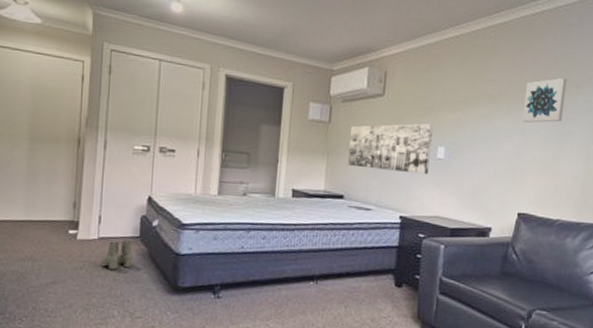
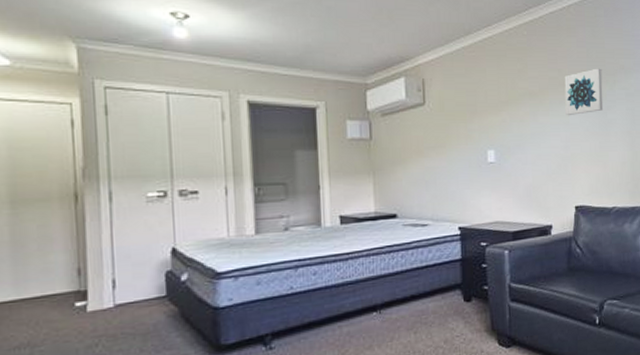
boots: present [102,241,133,270] -> none [122,303,161,341]
wall art: present [347,123,433,175] -> none [395,127,481,183]

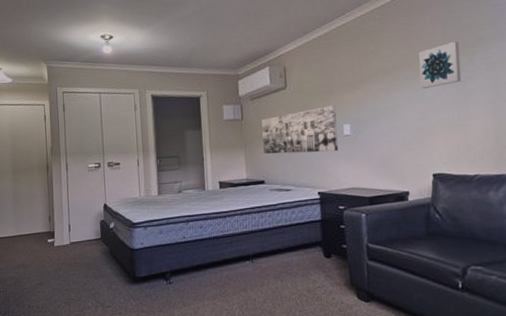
wall art: none [395,127,481,183] -> present [262,105,338,154]

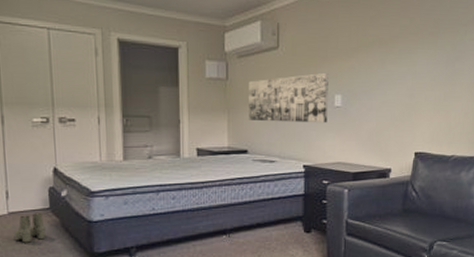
boots: none [75,243,98,268] -> present [14,213,46,243]
wall art: present [418,41,462,89] -> none [413,18,455,65]

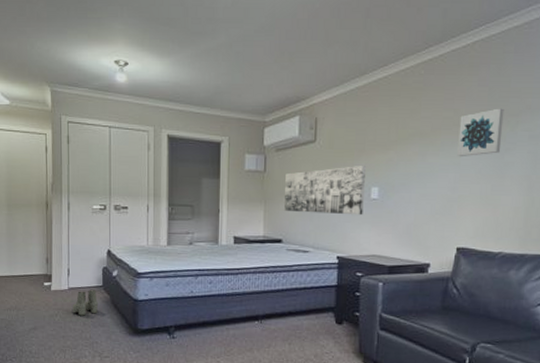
wall art: none [413,18,455,65] -> present [457,108,505,157]

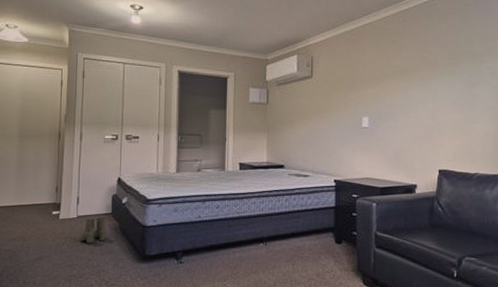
wall art: present [283,165,366,216] -> none [285,97,356,142]
wall art: present [457,108,505,157] -> none [434,50,470,91]

